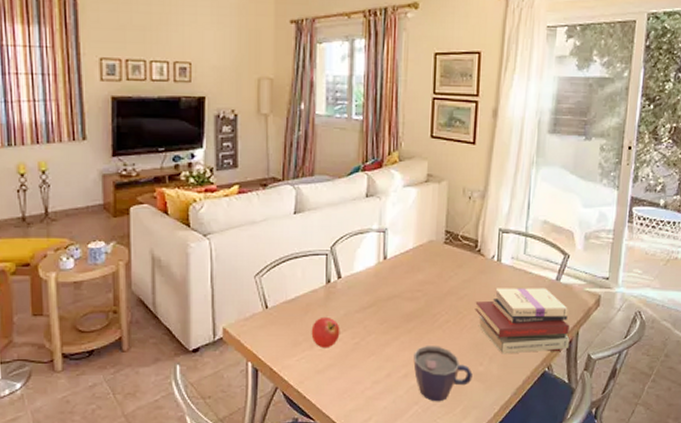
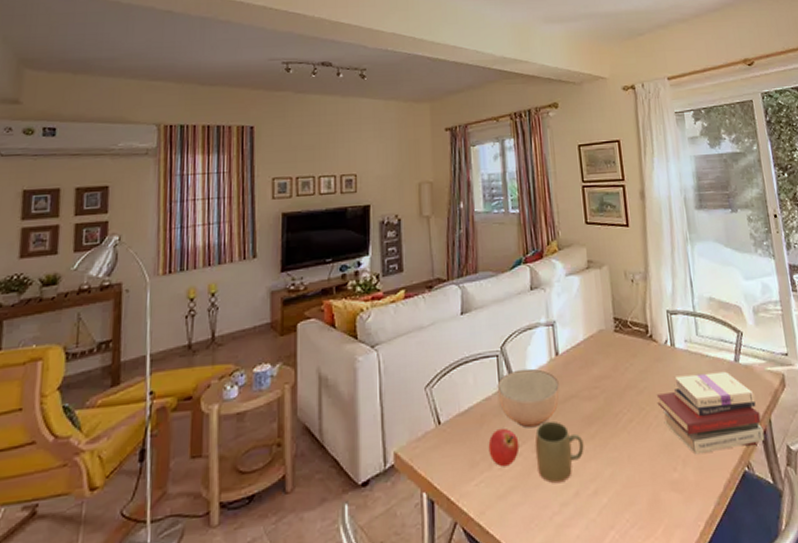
bowl: none [324,268,384,319] -> present [497,368,560,428]
mug: none [354,315,400,366] -> present [534,420,584,484]
cup: present [413,346,473,402] -> none [601,451,669,524]

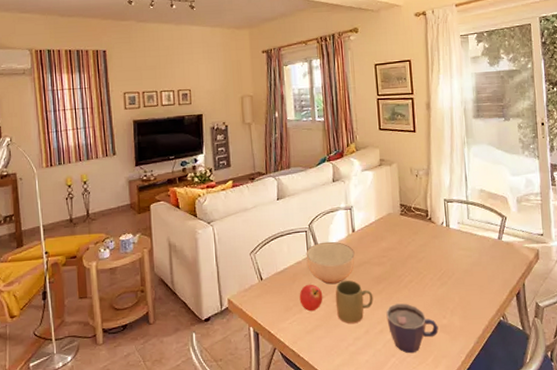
cup: none [601,451,669,524] -> present [386,303,439,354]
books: present [656,371,765,455] -> none [432,246,519,307]

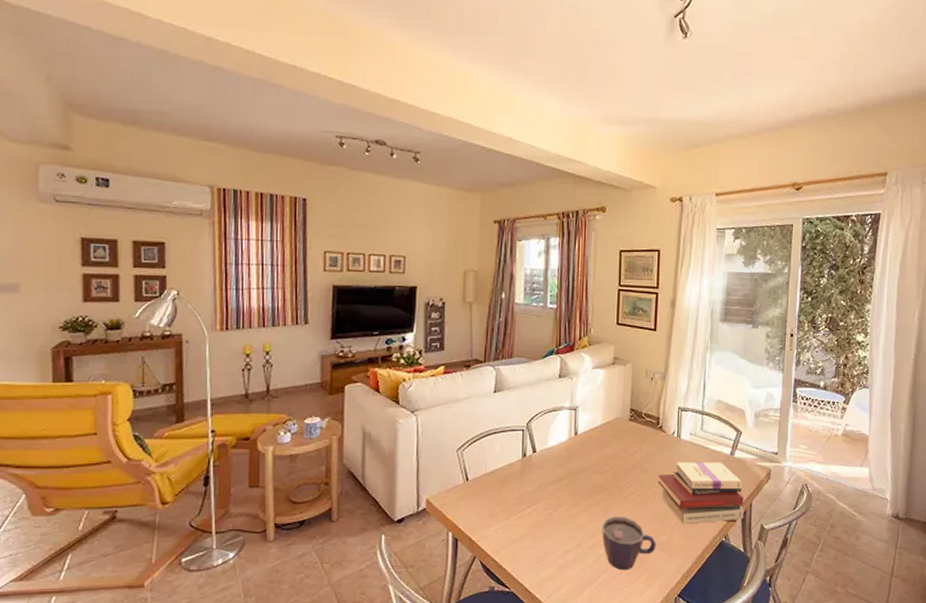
fruit: present [299,284,323,312] -> none [508,488,535,519]
bowl: present [306,241,355,285] -> none [520,443,575,491]
mug: present [335,280,373,324] -> none [547,487,590,535]
books: none [432,246,519,307] -> present [657,462,744,525]

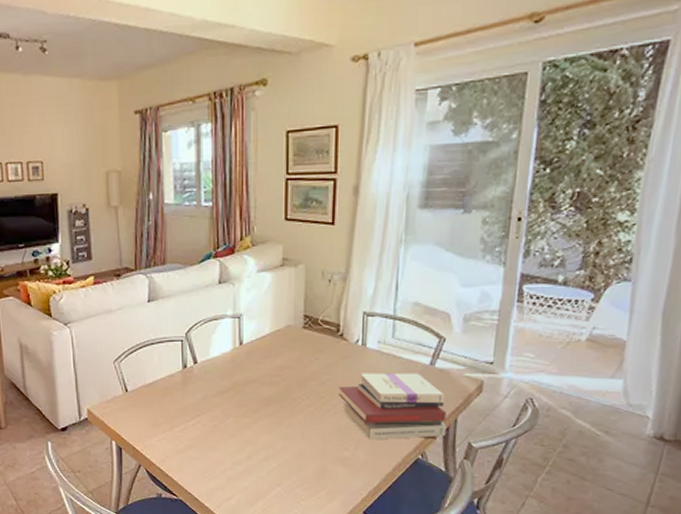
cup: present [602,516,656,571] -> none [274,430,337,485]

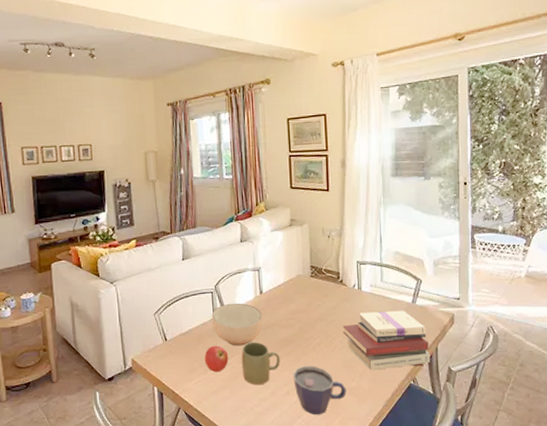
fruit: none [170,400,199,430] -> present [204,345,229,373]
bowl: none [180,354,240,403] -> present [211,303,262,346]
mug: none [213,399,260,448] -> present [241,341,280,386]
cup: none [274,430,337,485] -> present [293,365,347,415]

